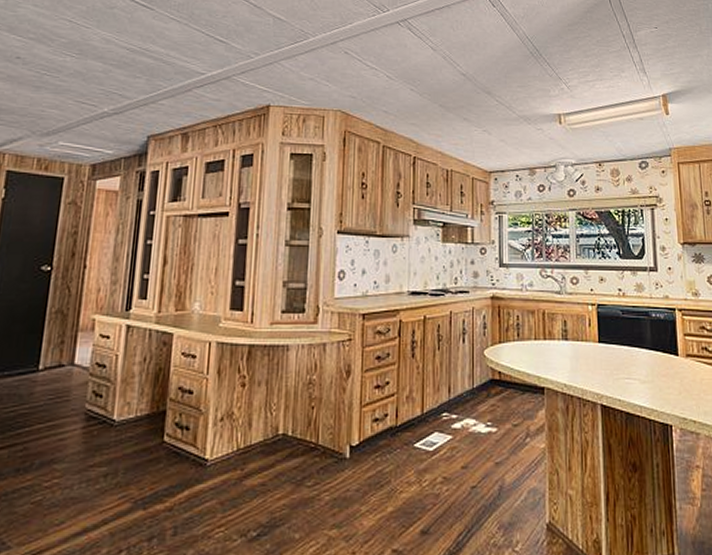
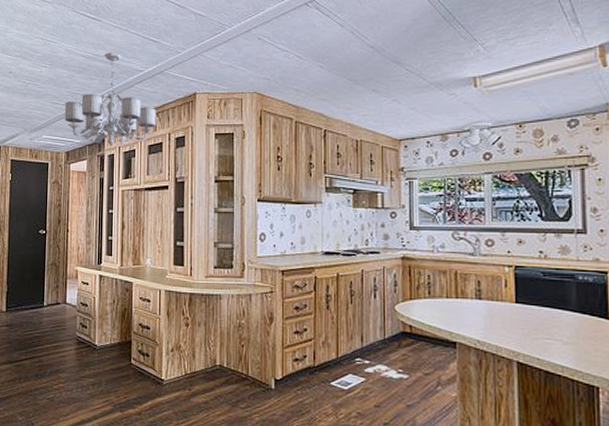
chandelier: none [92,48,219,162] -> present [64,52,156,147]

